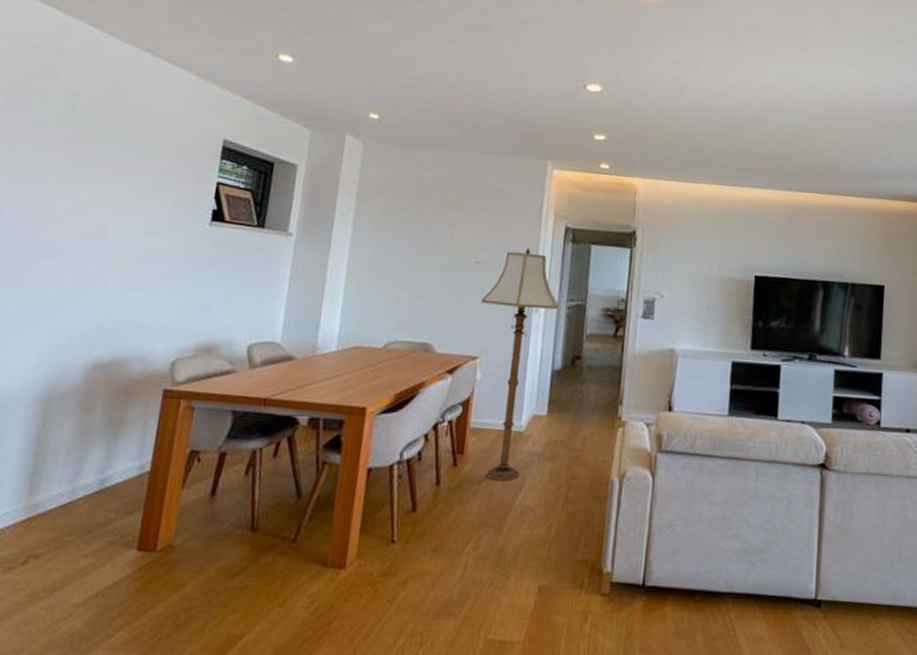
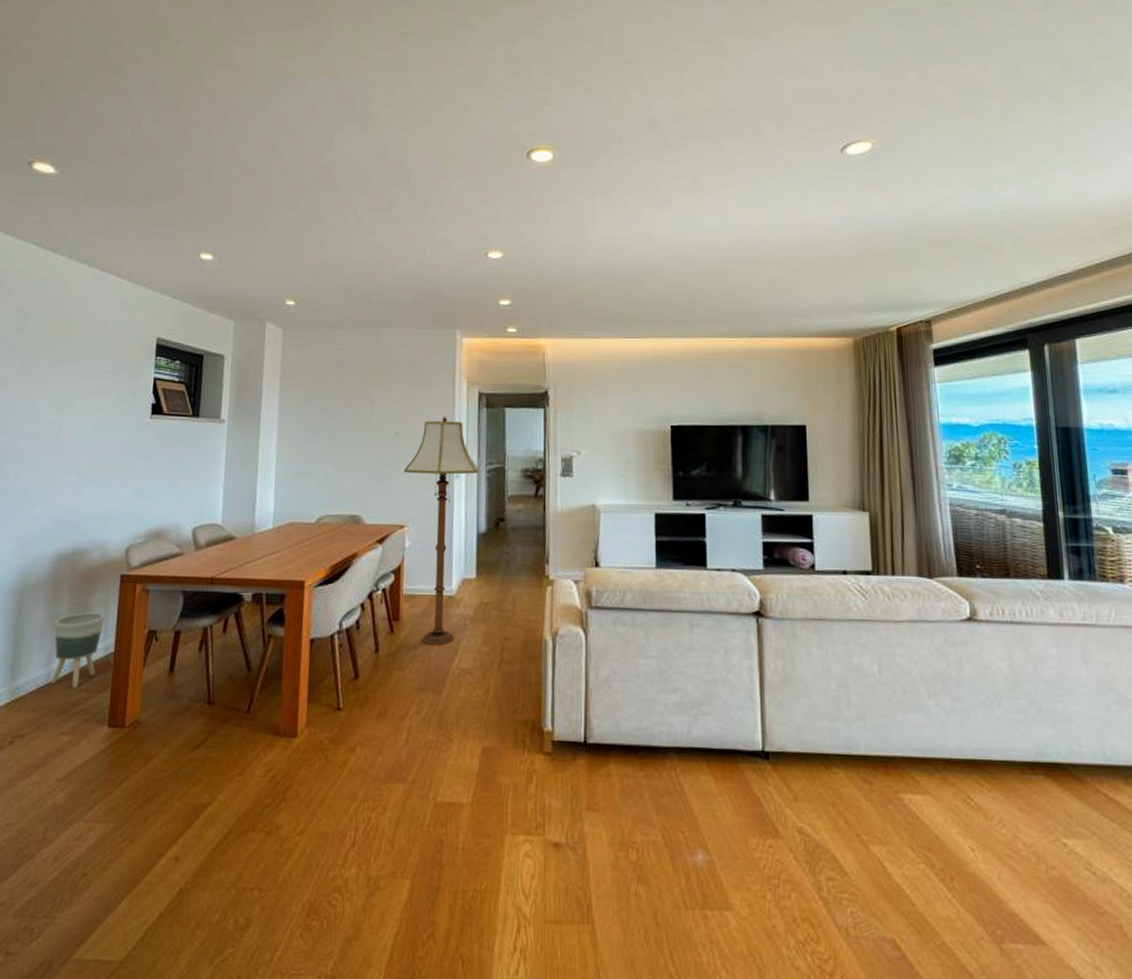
planter: none [74,427,143,509] -> present [51,612,105,689]

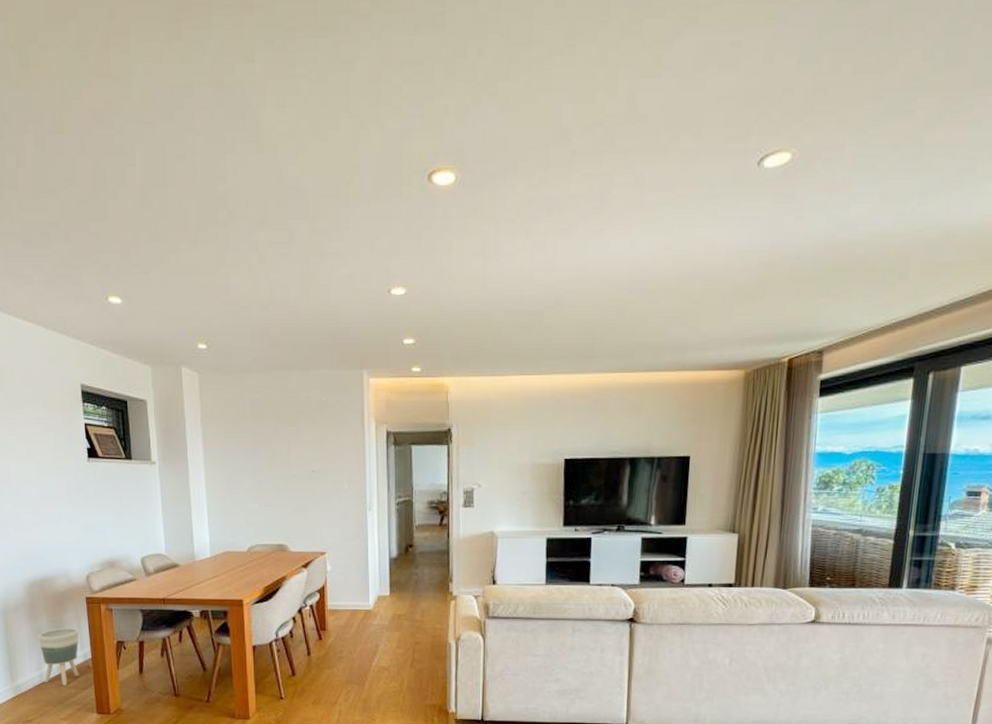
floor lamp: present [403,415,479,645] -> none [321,453,389,649]

